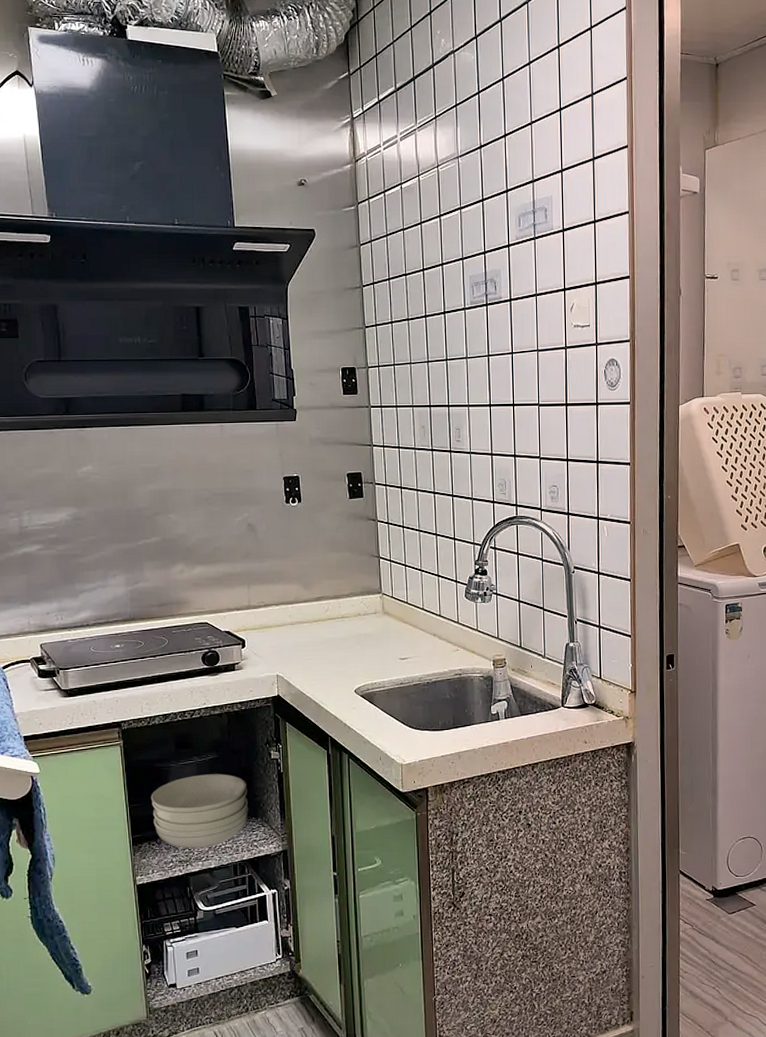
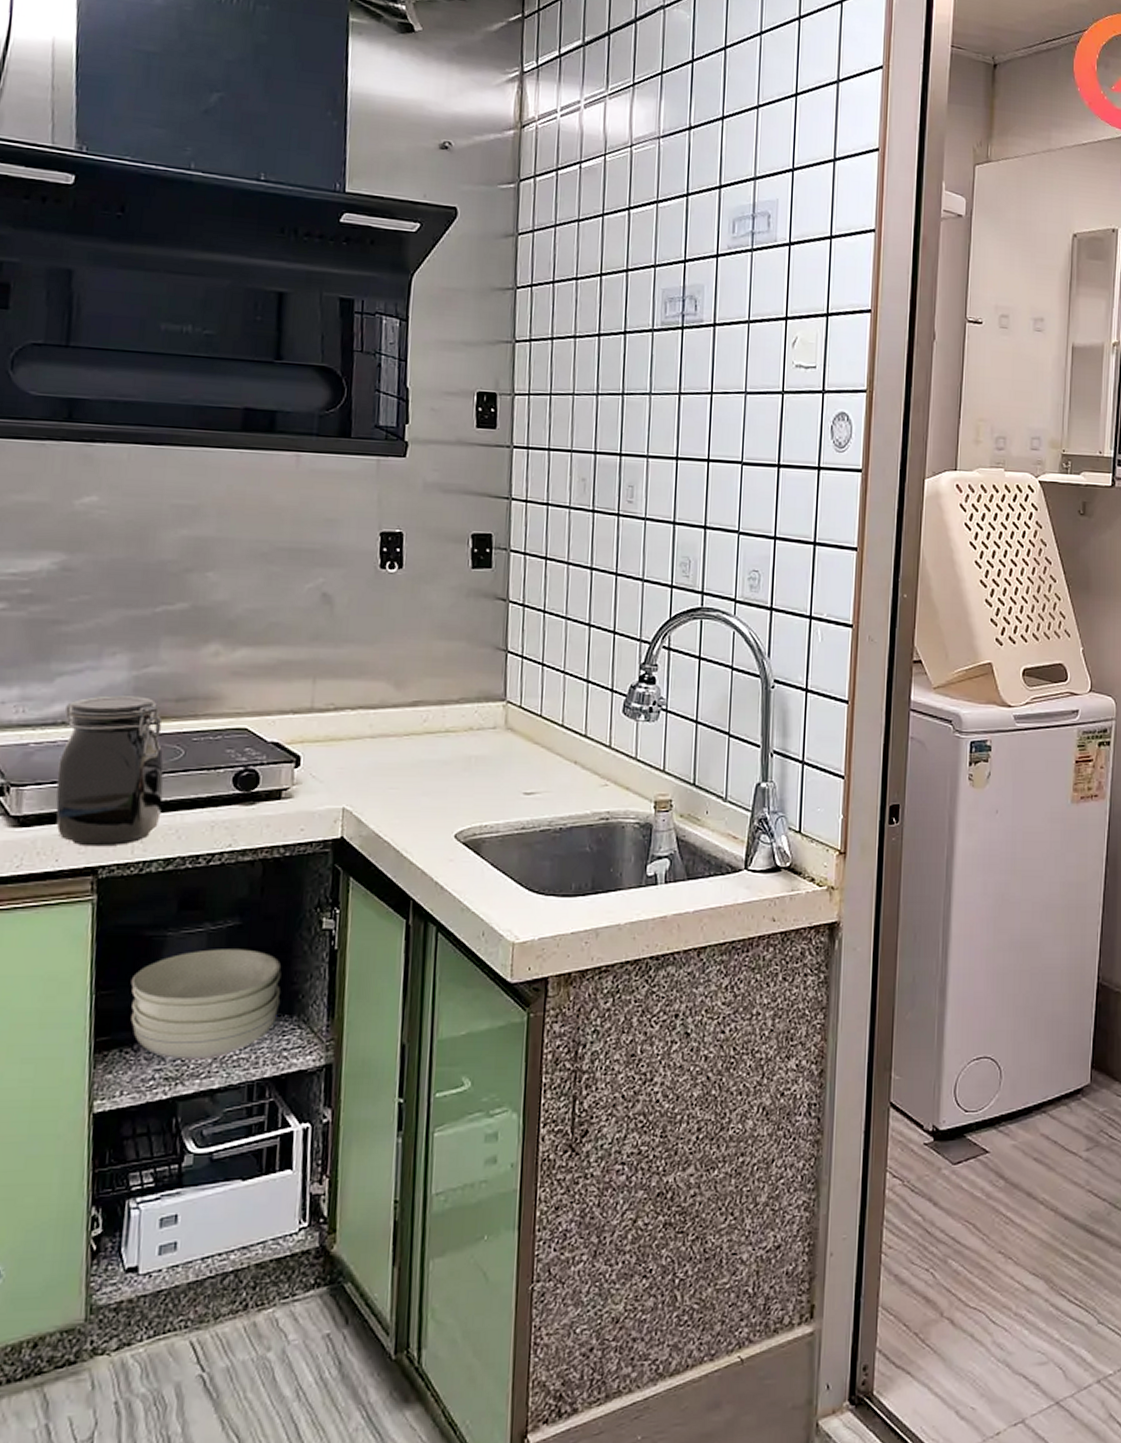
jar: none [88,604,158,708] -> present [55,695,164,847]

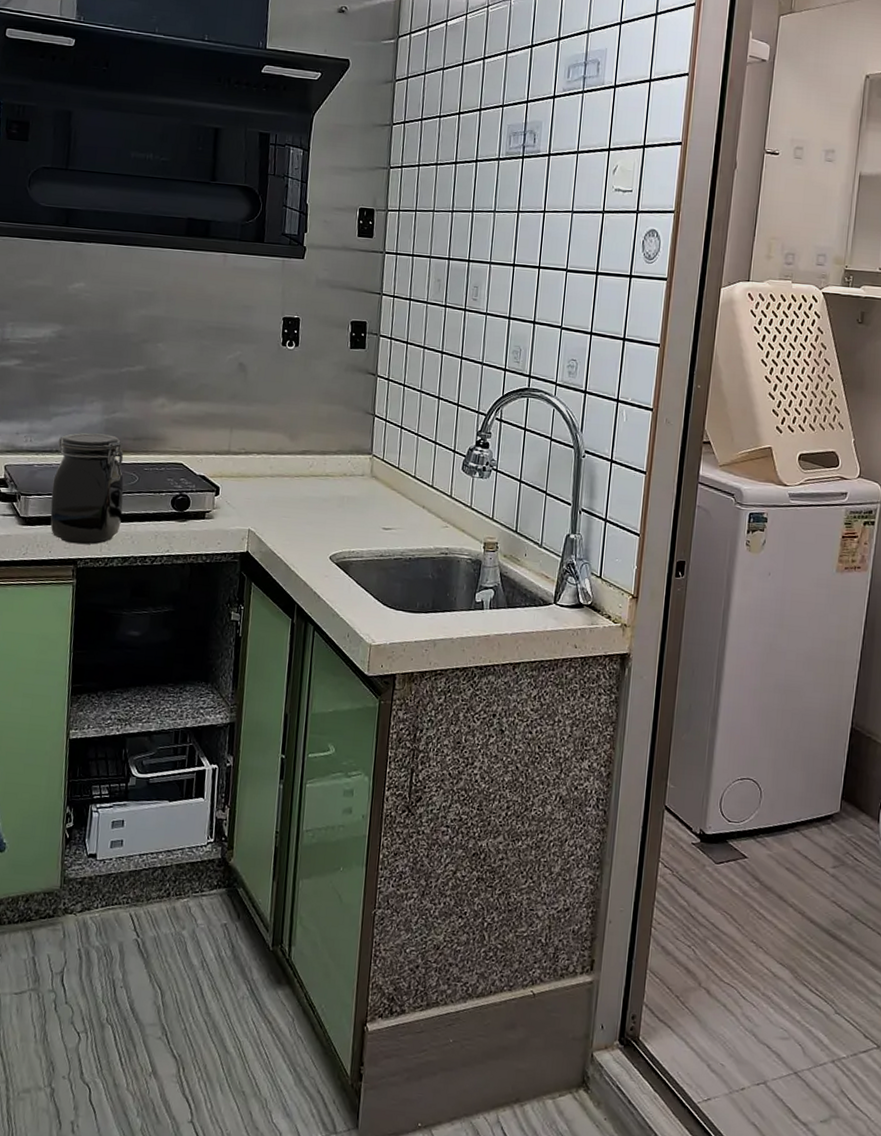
bowl: present [130,949,282,1060] -> none [96,627,202,709]

